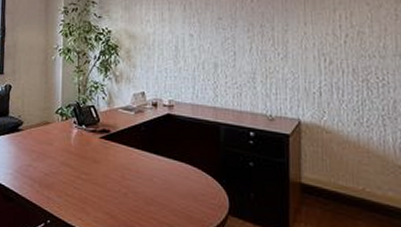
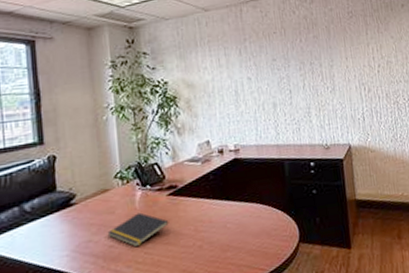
notepad: none [44,149,99,181] -> present [107,212,169,248]

